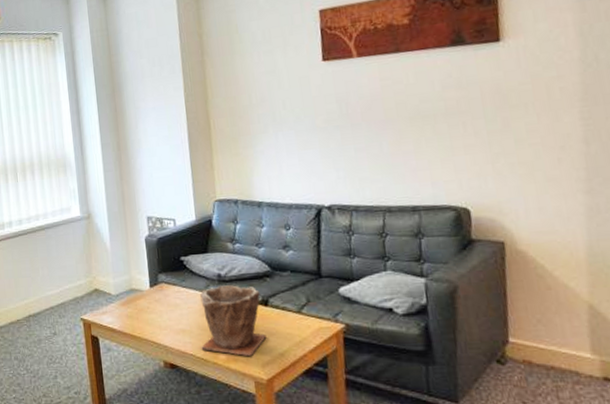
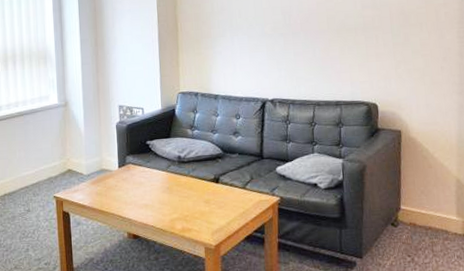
plant pot: present [200,285,267,356] -> none [161,165,216,226]

